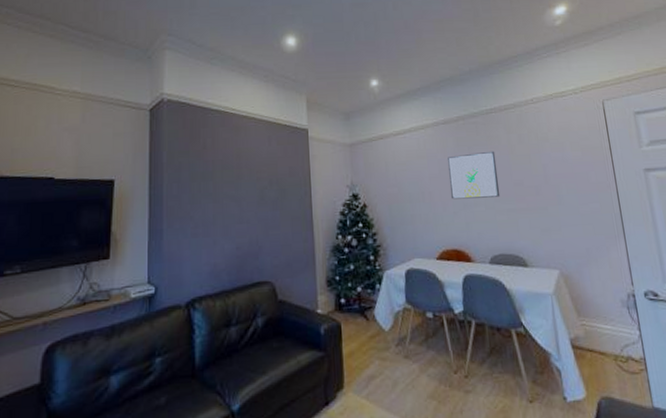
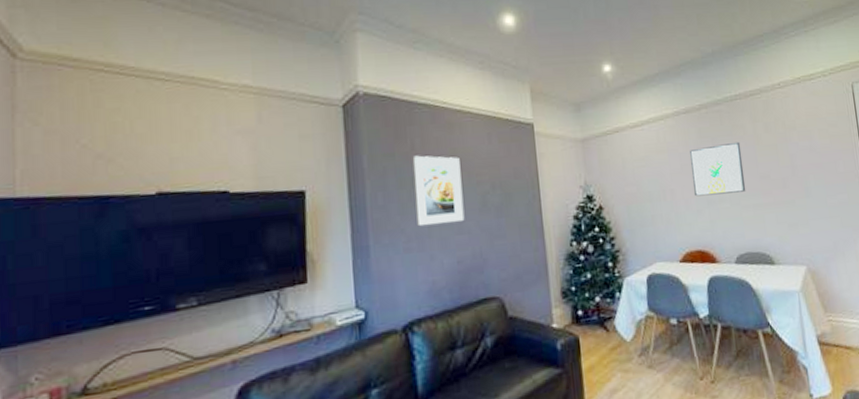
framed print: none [204,153,245,215] -> present [412,155,465,227]

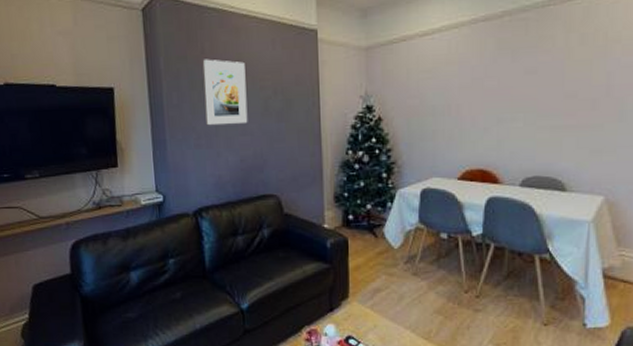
wall art: present [690,141,746,197] -> none [484,55,547,114]

